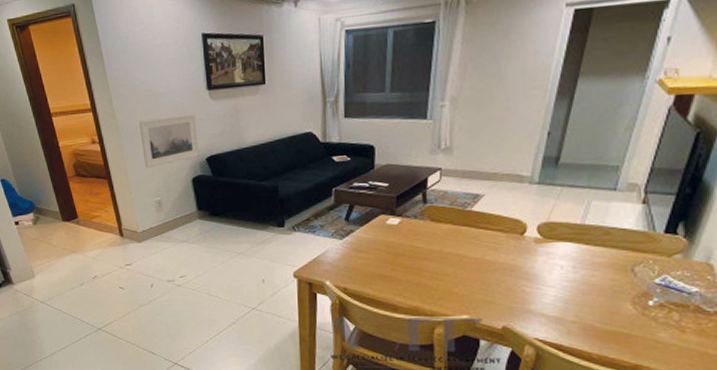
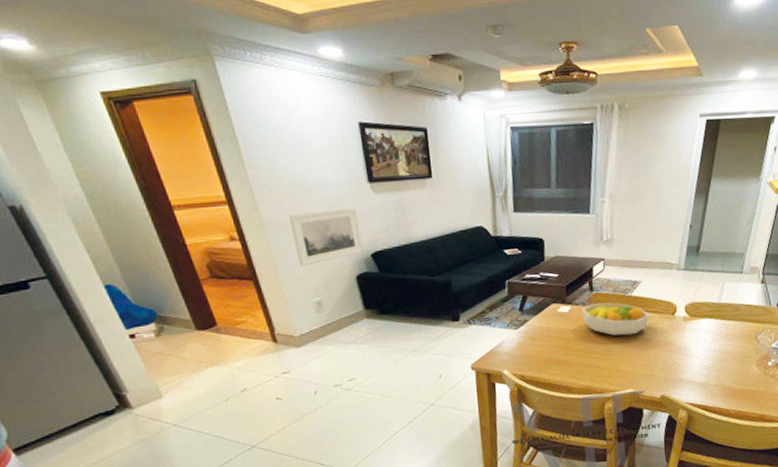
fruit bowl: none [412,217,492,255] -> present [581,302,650,336]

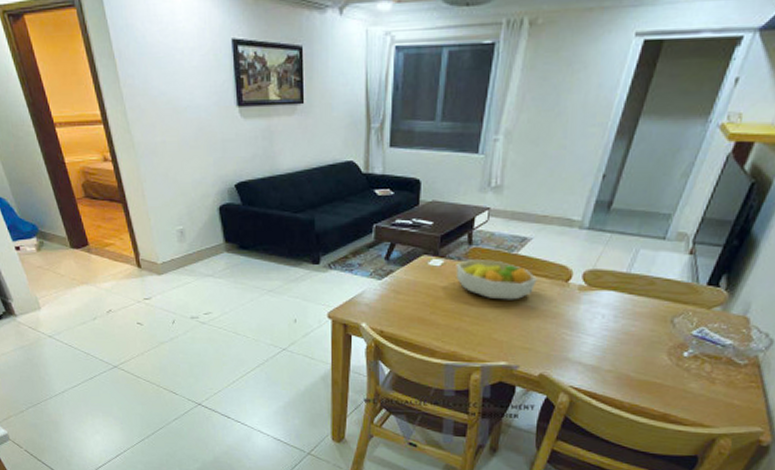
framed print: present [288,208,363,267] -> none [157,133,227,193]

